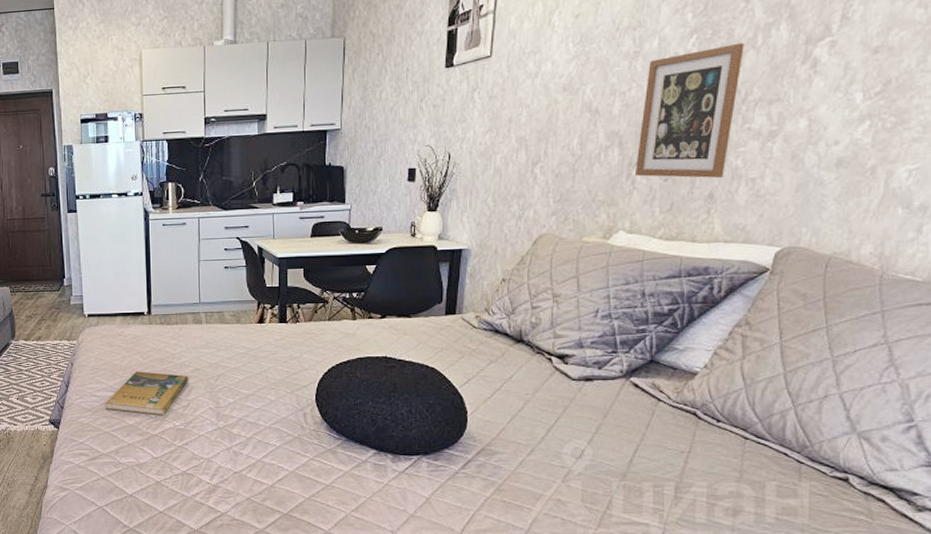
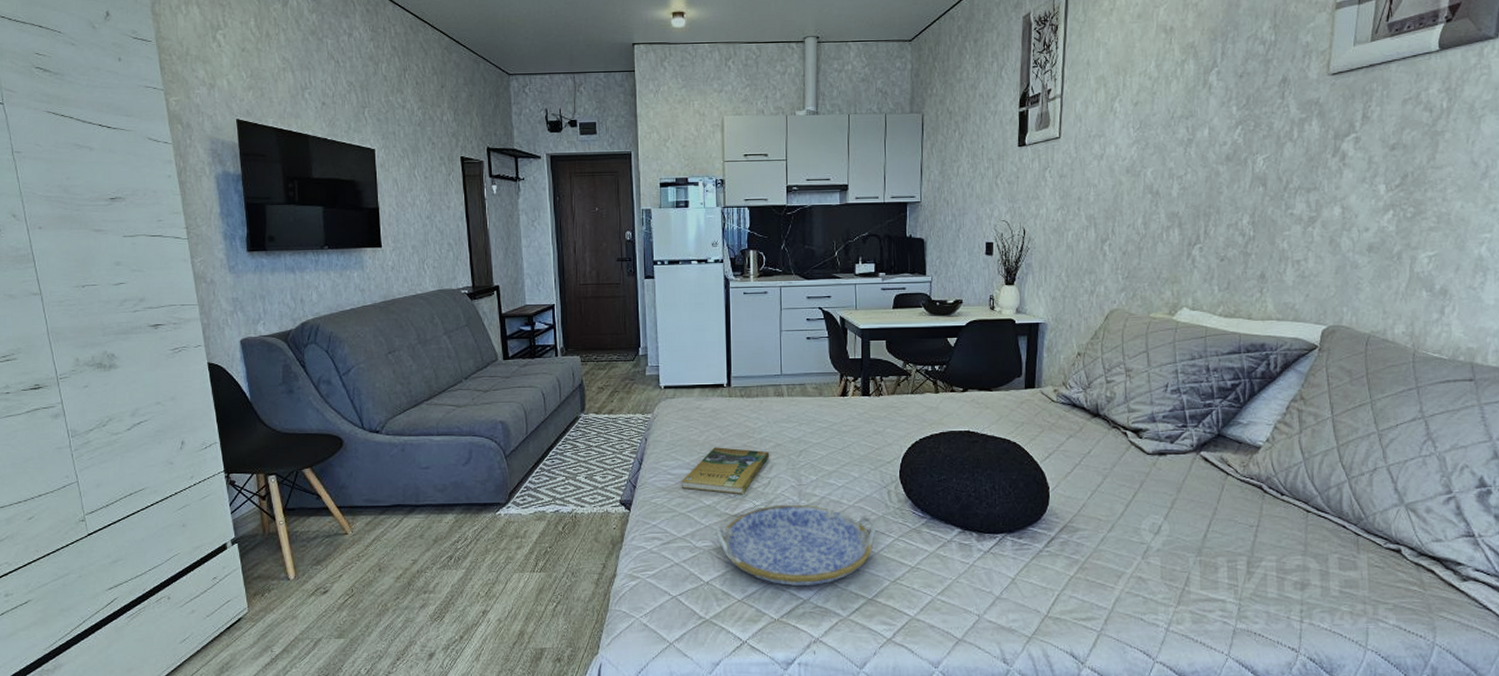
serving tray: none [137,425,292,501] -> present [715,504,876,587]
picture frame: present [635,43,744,178] -> none [1195,135,1283,259]

